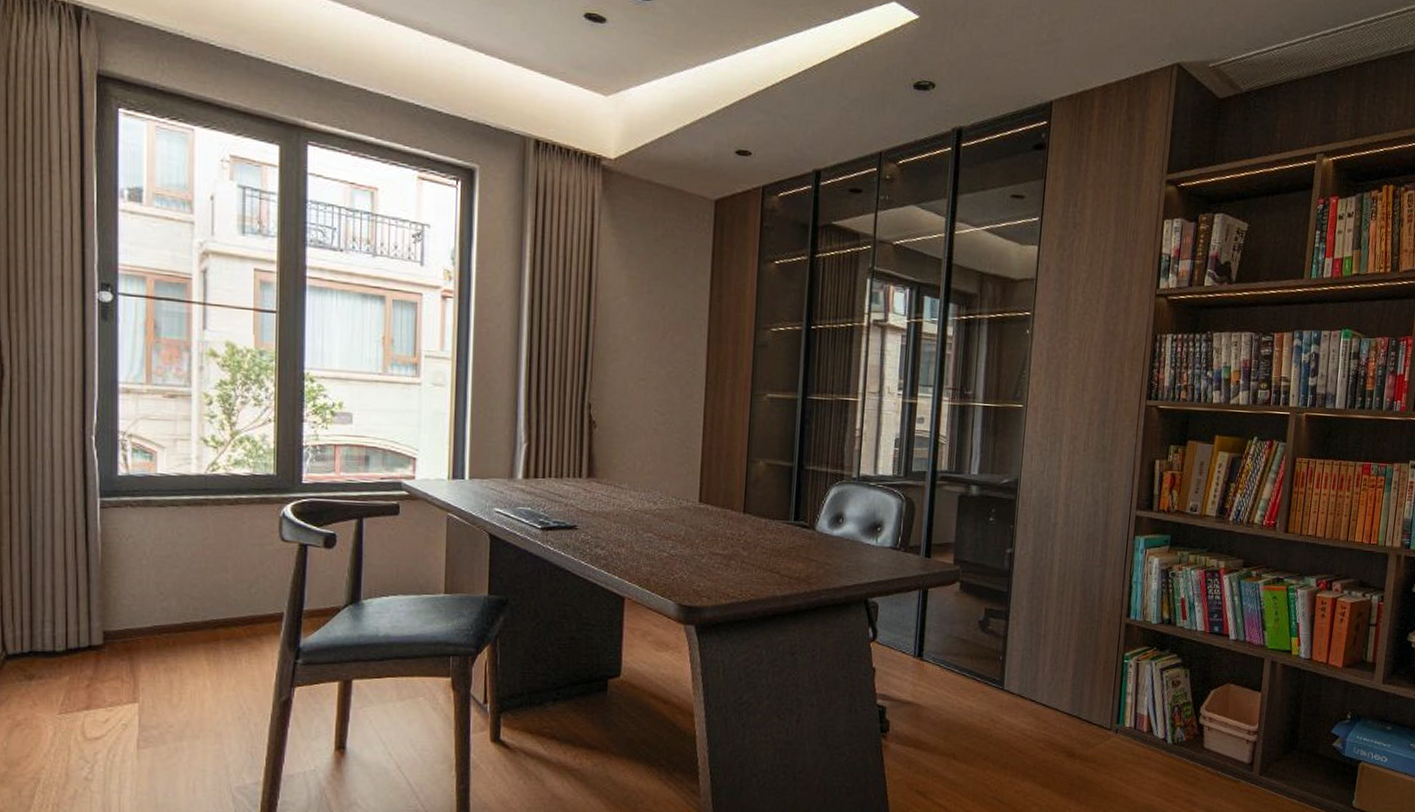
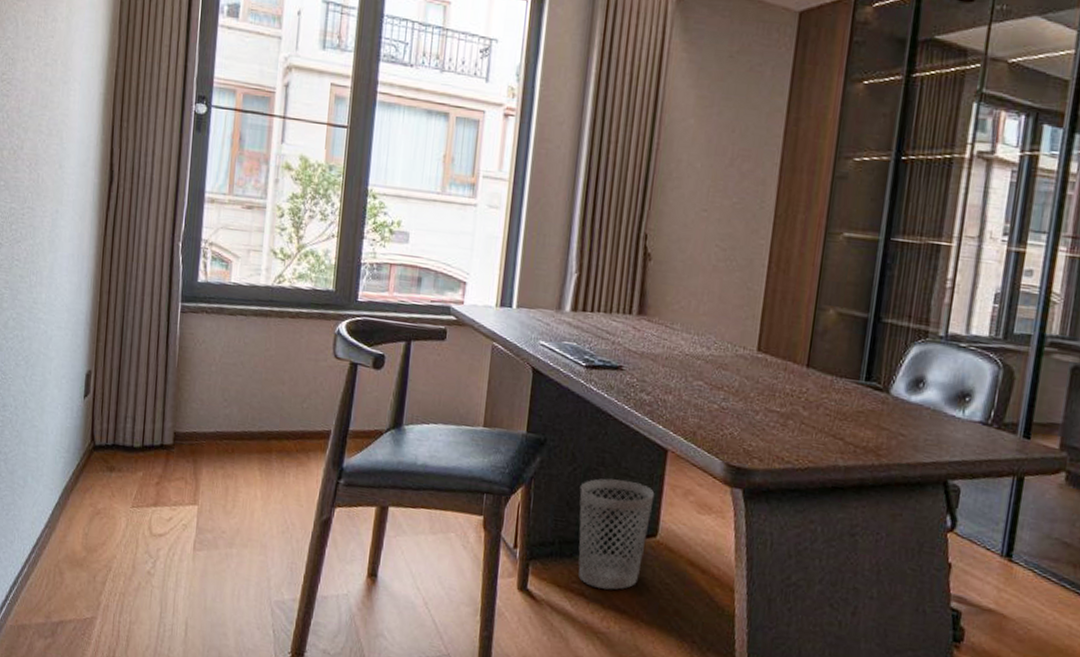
wastebasket: none [544,629,616,730] -> present [578,478,655,590]

